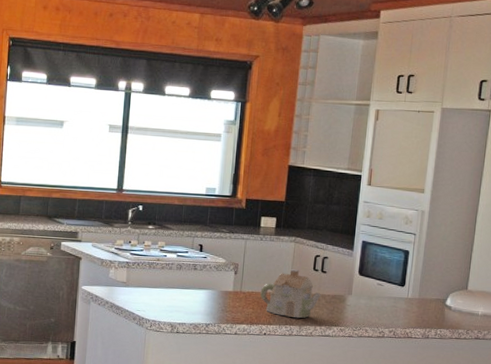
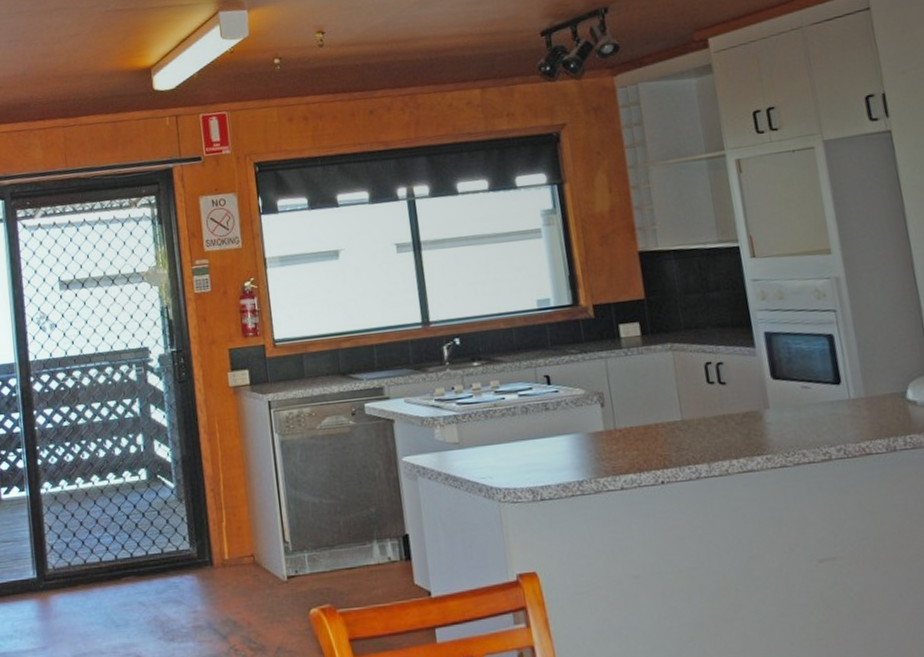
teapot: present [260,269,321,319] -> none [642,386,727,454]

